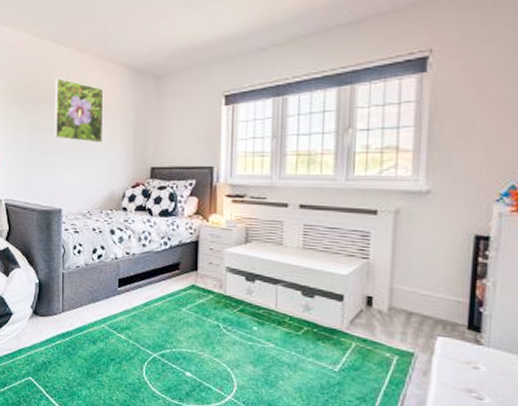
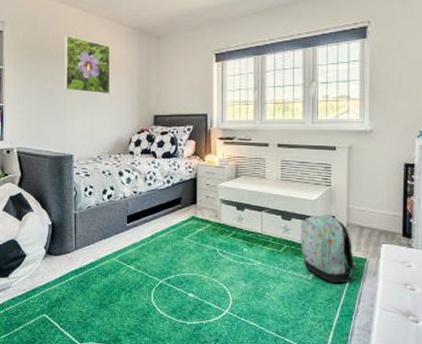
backpack: none [325,293,398,379] -> present [300,215,355,283]

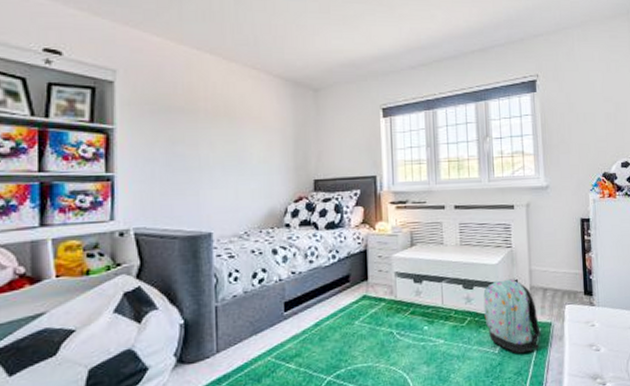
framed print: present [64,35,111,94] -> none [198,87,260,157]

